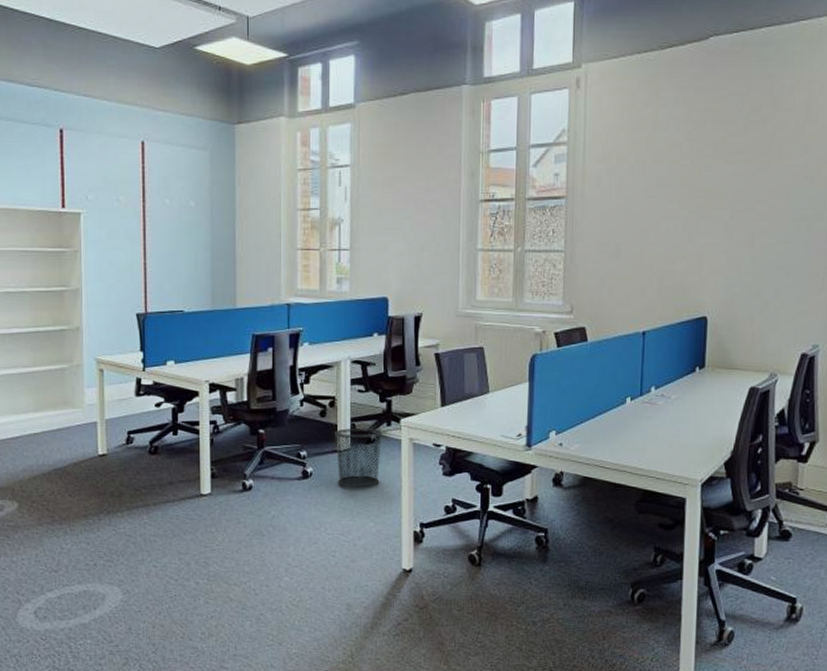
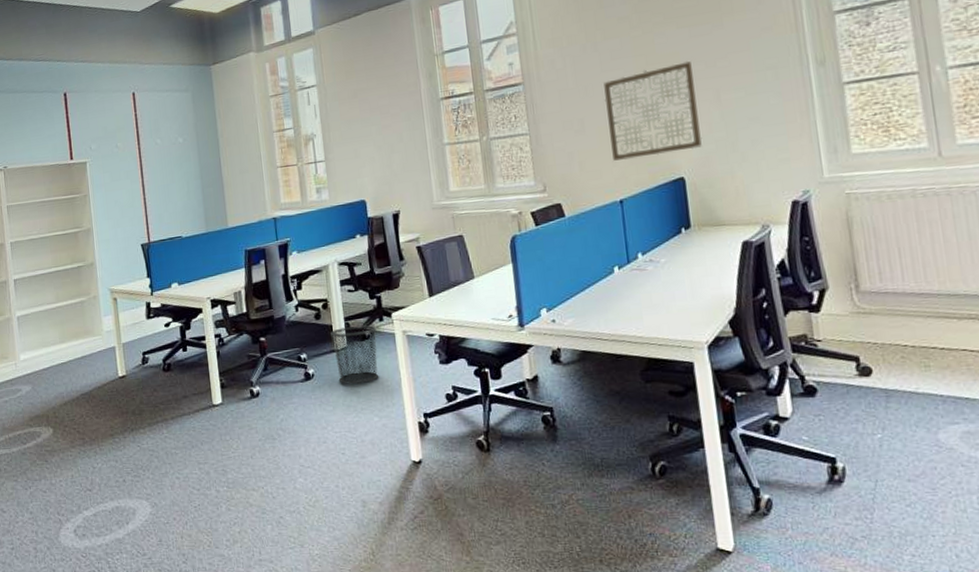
wall art: none [643,199,733,291] -> present [603,60,702,161]

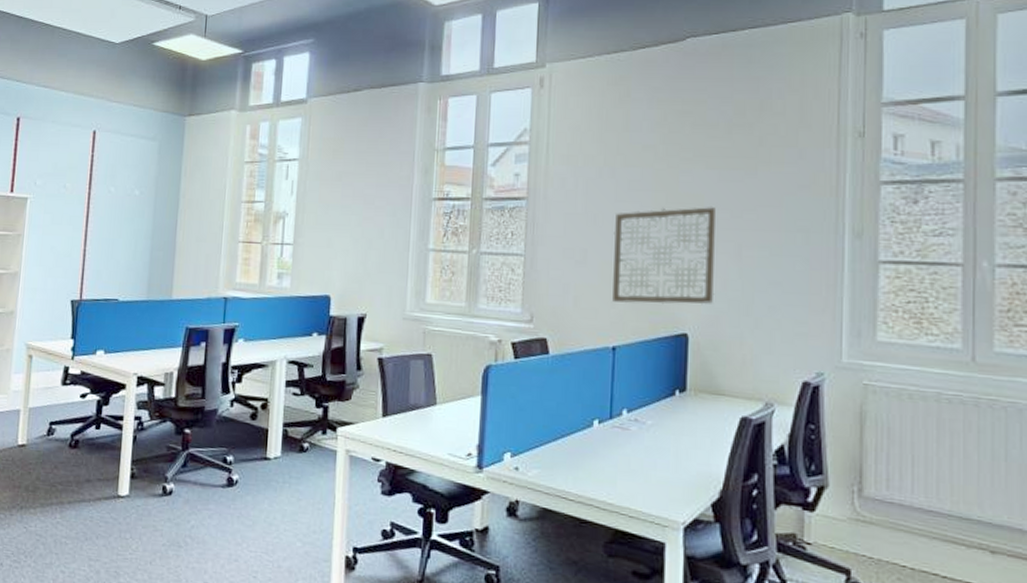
waste bin: present [330,325,378,384] -> none [264,434,317,501]

